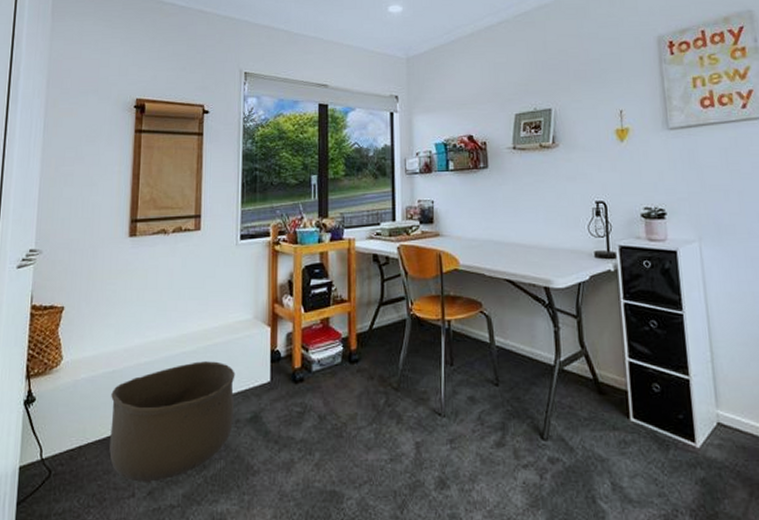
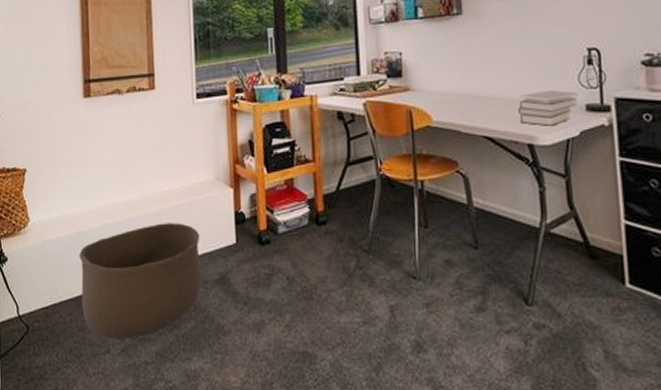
books: none [536,238,588,271] -> present [518,90,578,126]

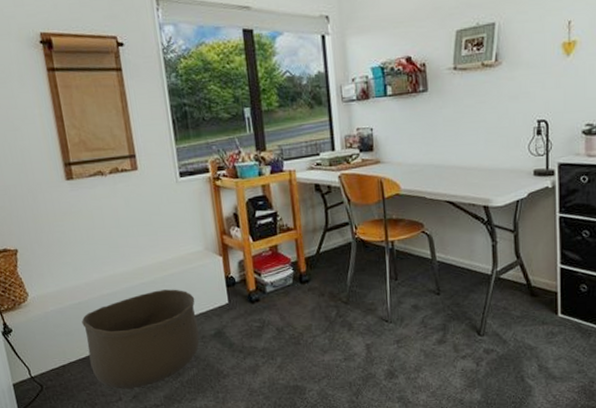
books: present [518,90,578,126] -> none [476,158,527,190]

